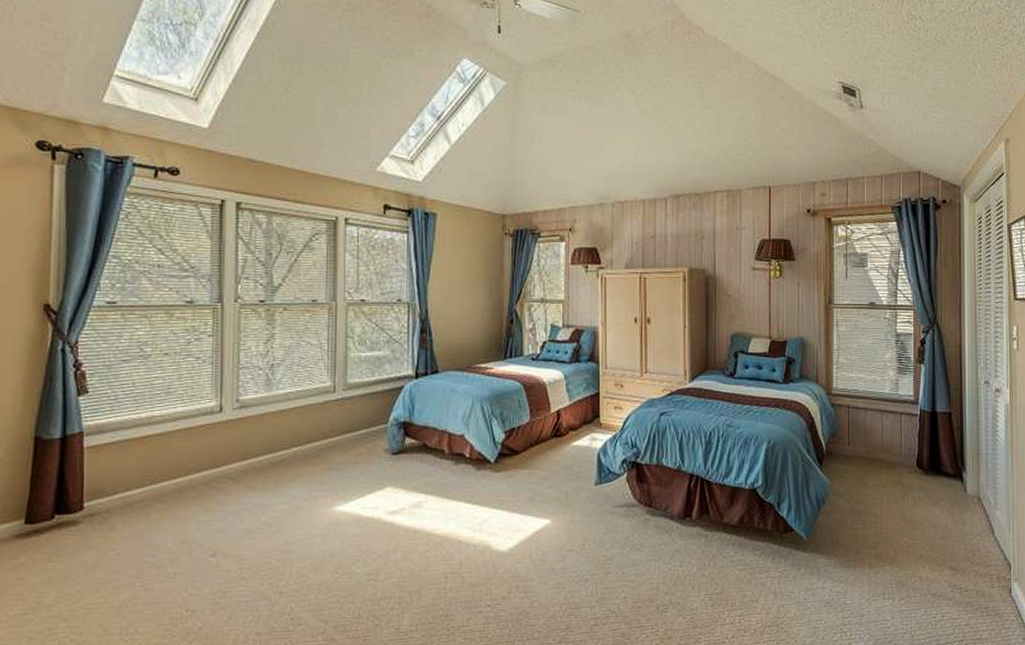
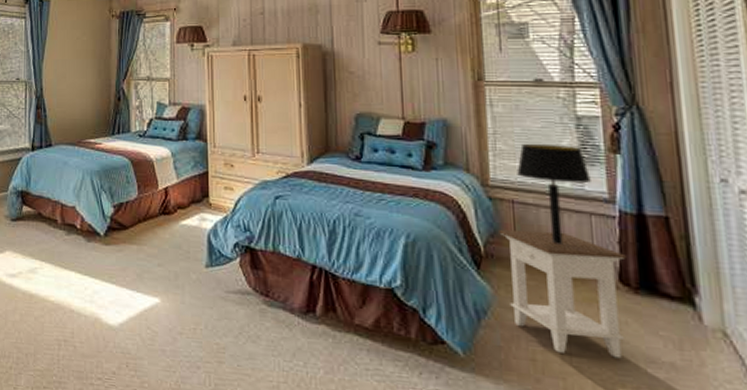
nightstand: none [837,430,922,528] -> present [499,230,626,359]
table lamp: none [853,357,904,440] -> present [517,143,592,245]

